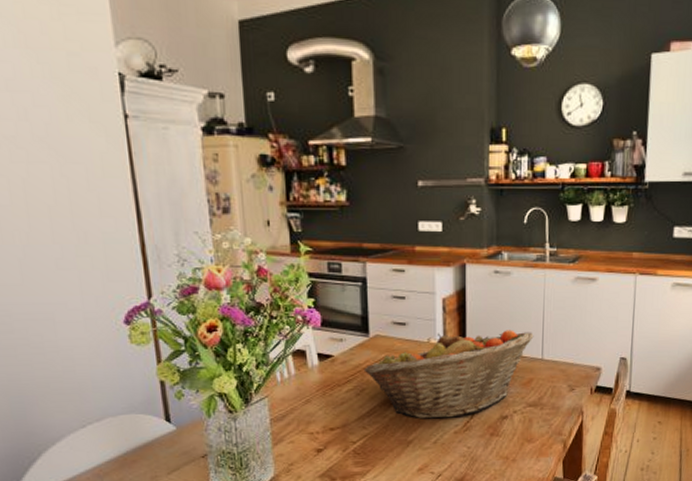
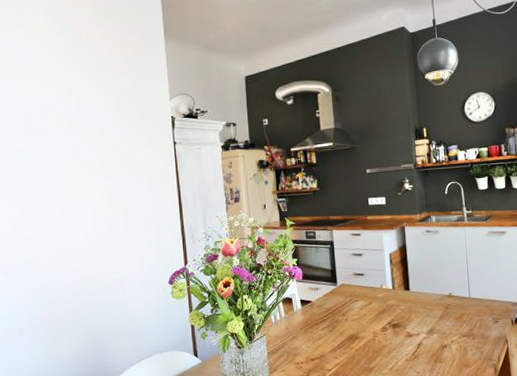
fruit basket: present [363,330,534,419] -> none [334,275,461,350]

